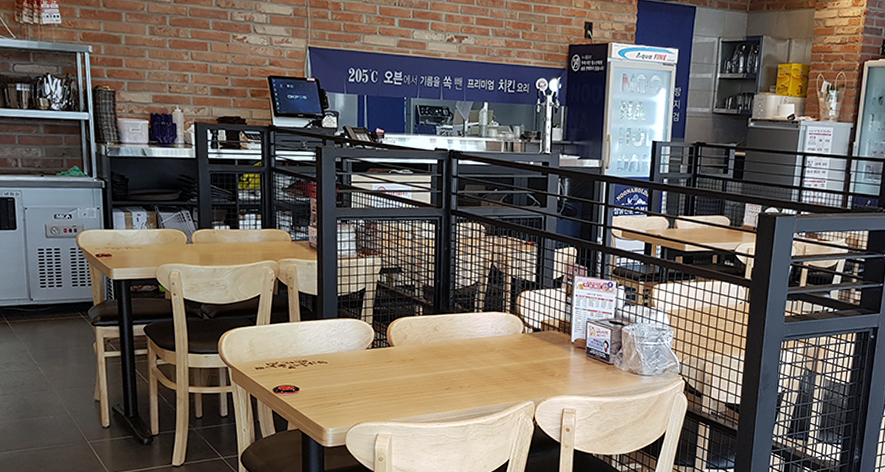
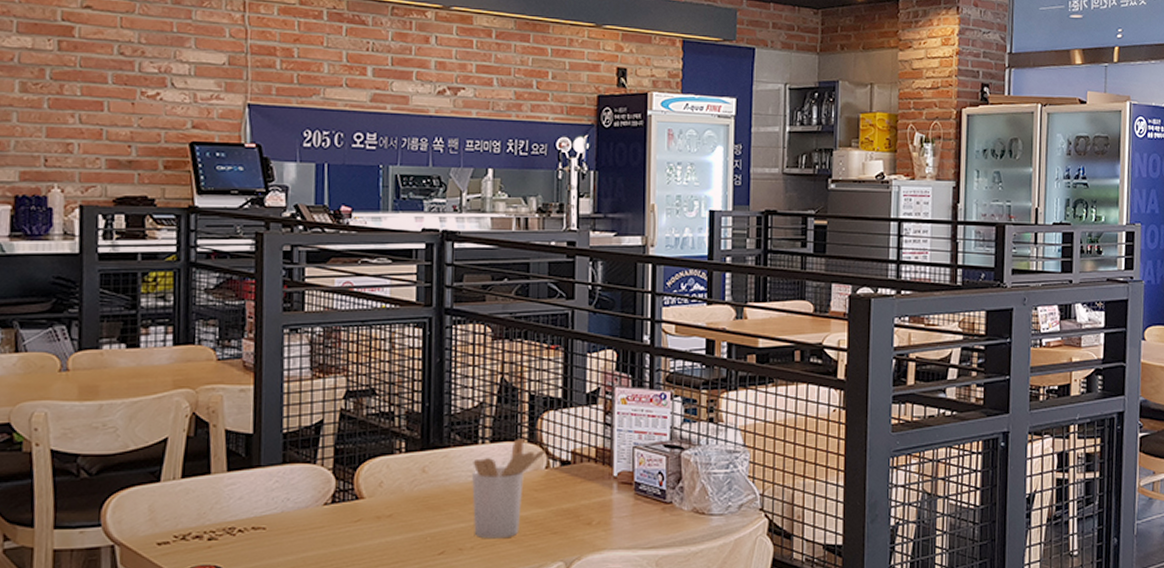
utensil holder: none [469,310,522,382] -> present [472,439,545,539]

